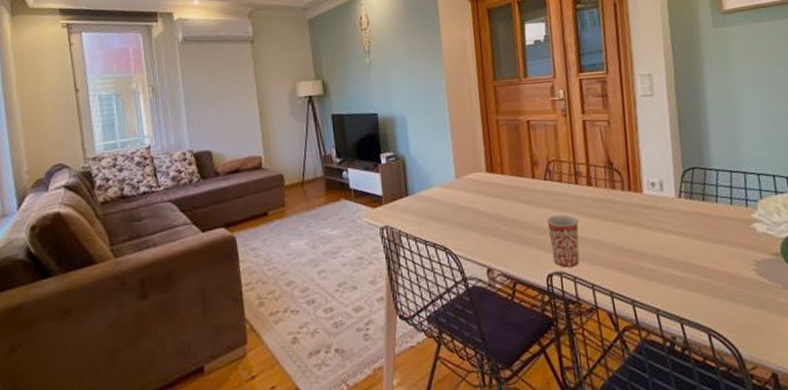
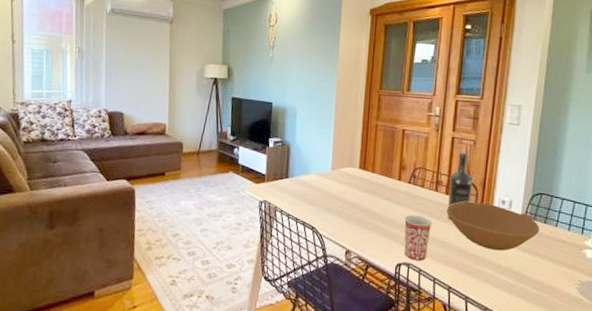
wine bottle: none [588,135,616,215] -> present [448,152,472,221]
bowl: none [592,188,699,241] -> present [447,201,539,251]

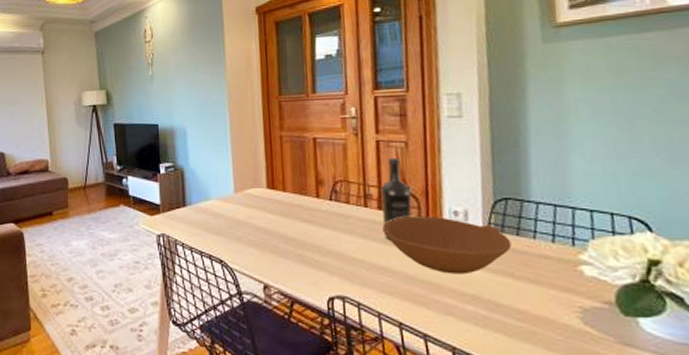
mug: present [404,214,433,261] -> none [330,237,367,292]

